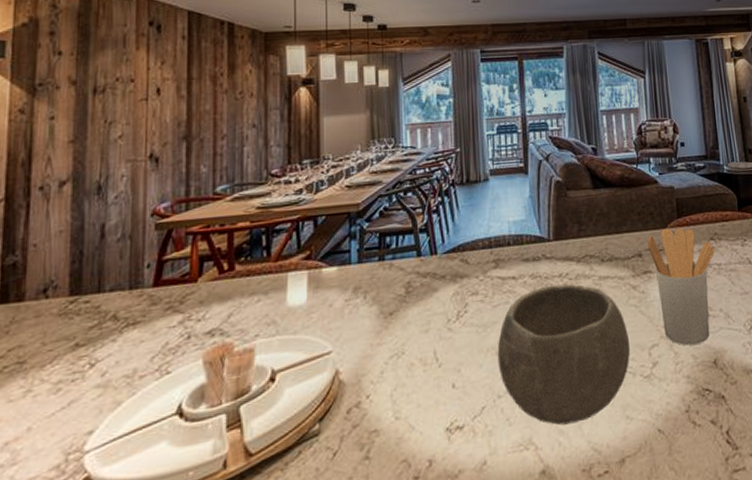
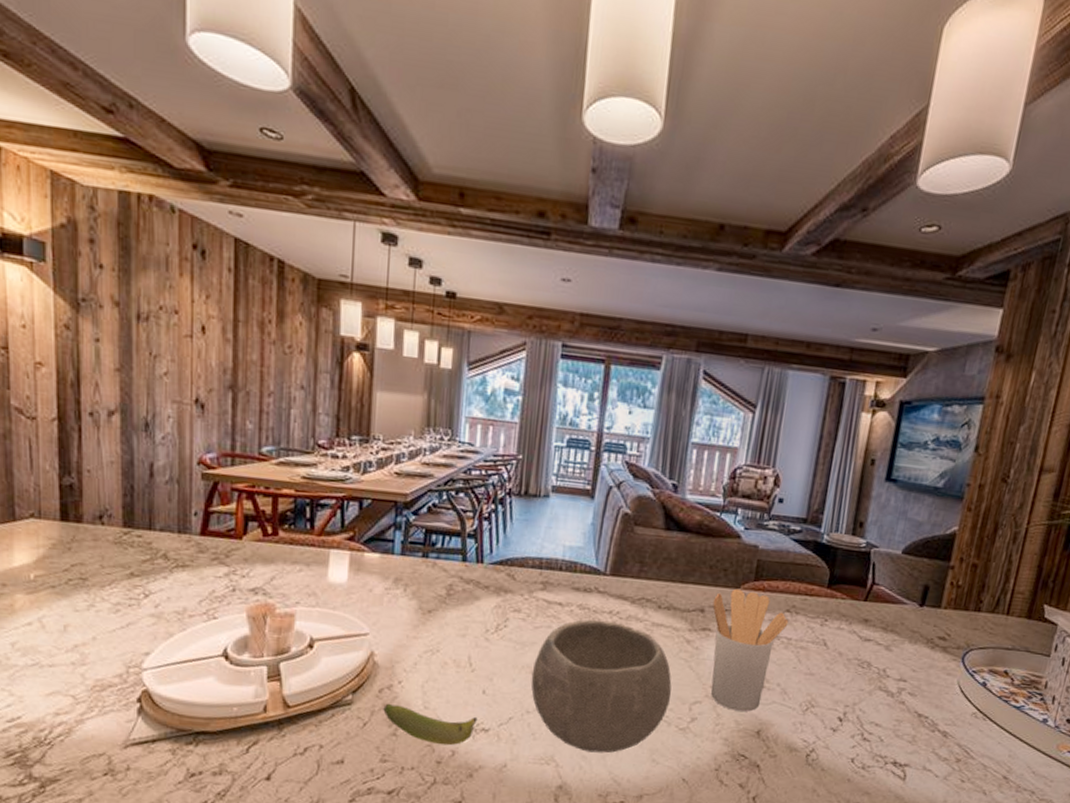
banana: none [353,416,451,458] -> present [383,703,478,746]

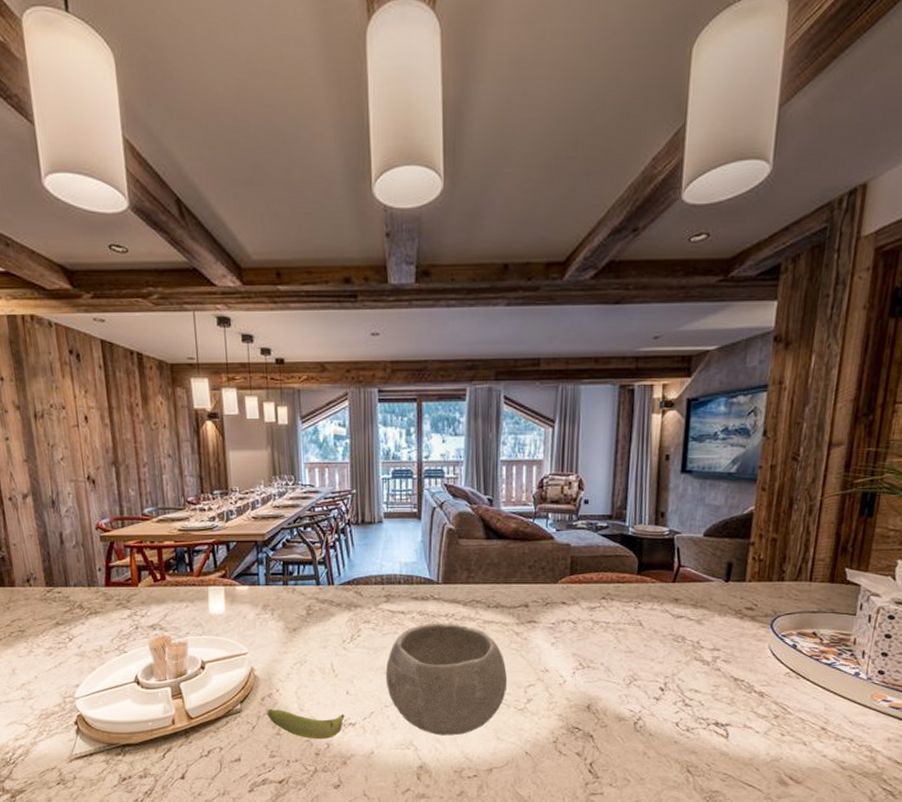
utensil holder: present [711,588,789,712] -> none [535,583,605,690]

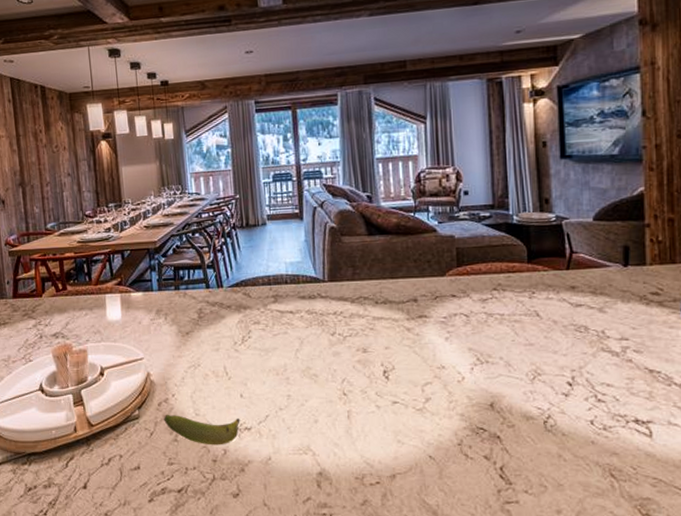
bowl: present [385,623,508,736] -> none [278,321,404,439]

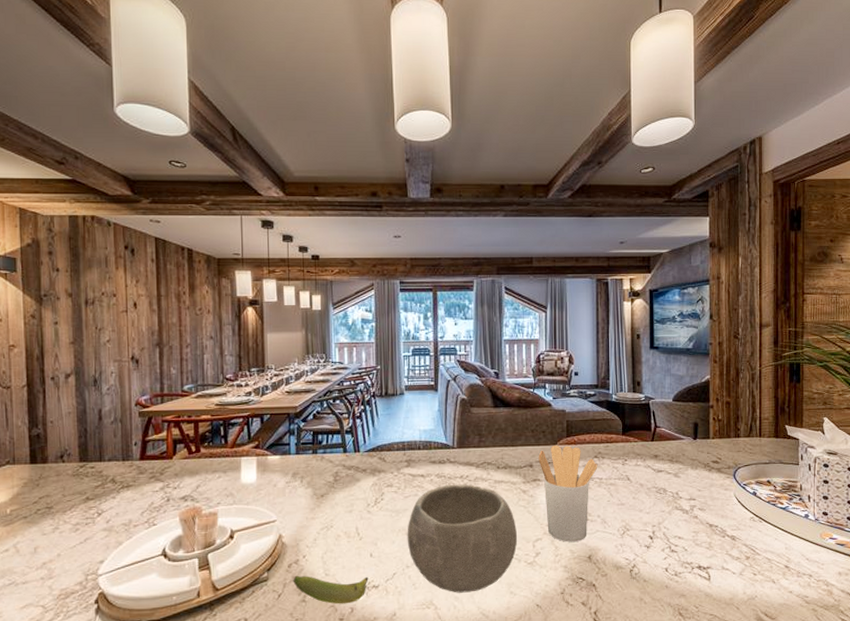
bowl: none [278,321,404,439] -> present [407,484,518,593]
utensil holder: none [423,276,498,387] -> present [538,445,598,542]

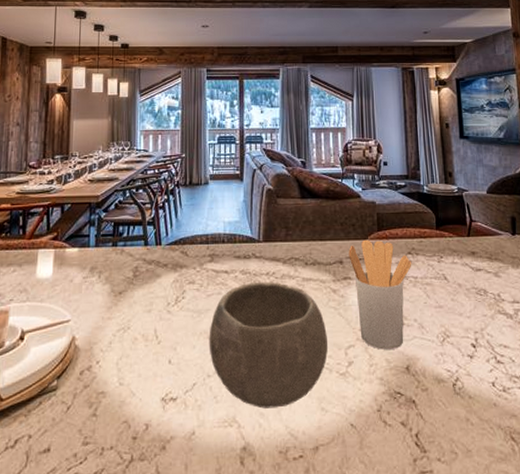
banana: present [293,575,369,604] -> none [84,384,166,420]

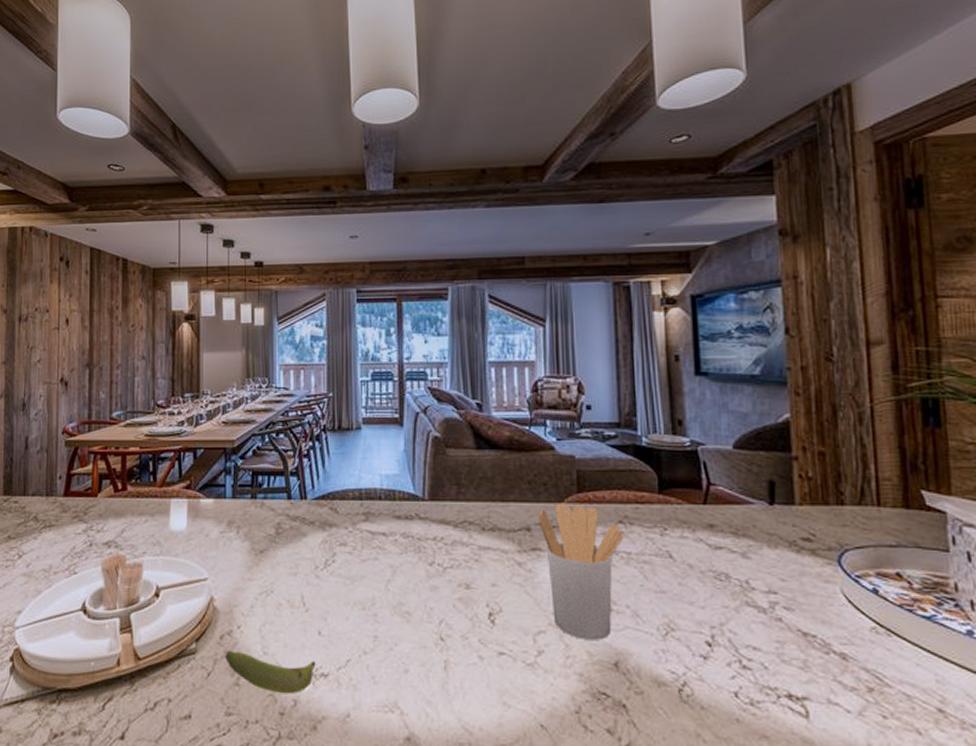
banana: none [84,384,166,420] -> present [225,650,316,694]
bowl: present [209,281,329,409] -> none [364,547,512,697]

